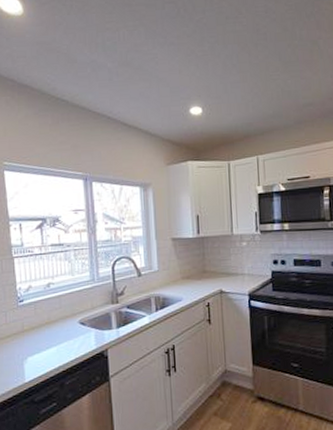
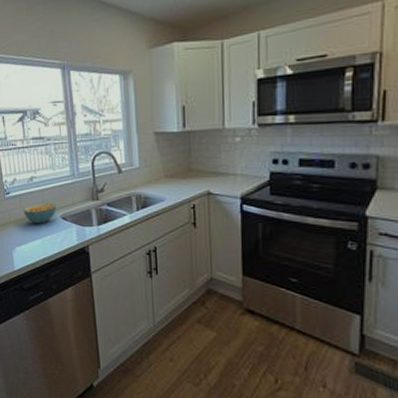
cereal bowl: none [38,308,74,331] -> present [23,203,56,224]

